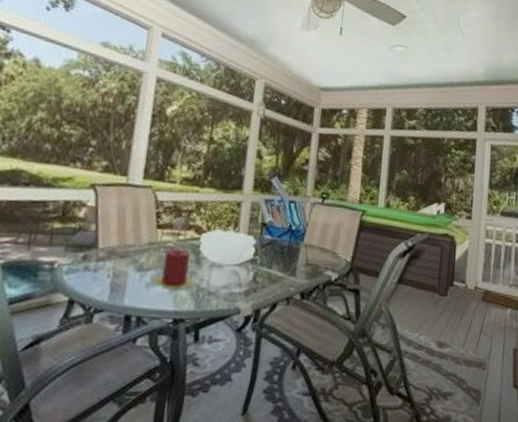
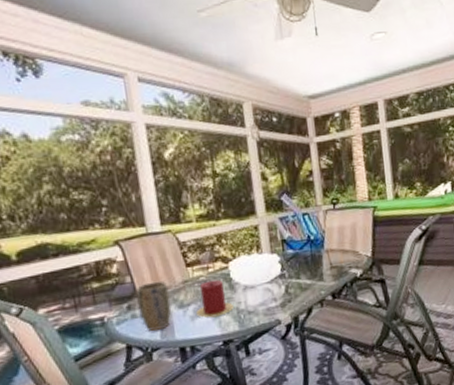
plant pot: none [93,235,133,291] -> present [135,281,172,332]

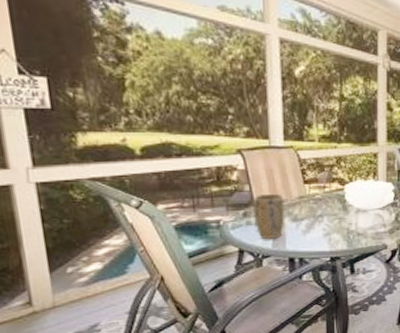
candle: present [196,279,233,318] -> none [309,199,344,234]

